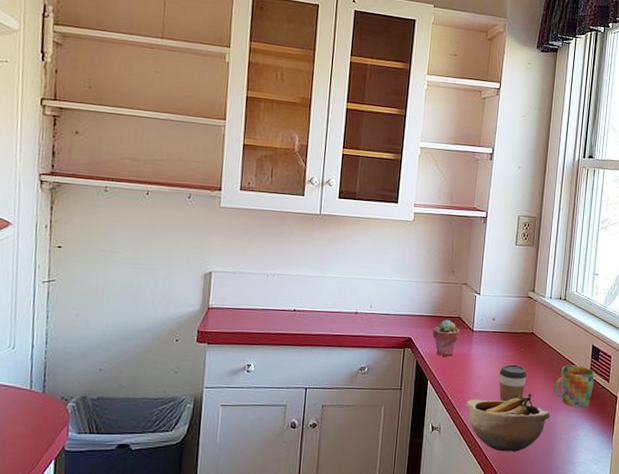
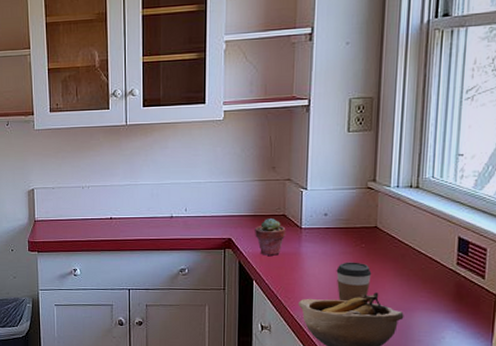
mug: present [554,365,595,408] -> none [407,260,463,308]

